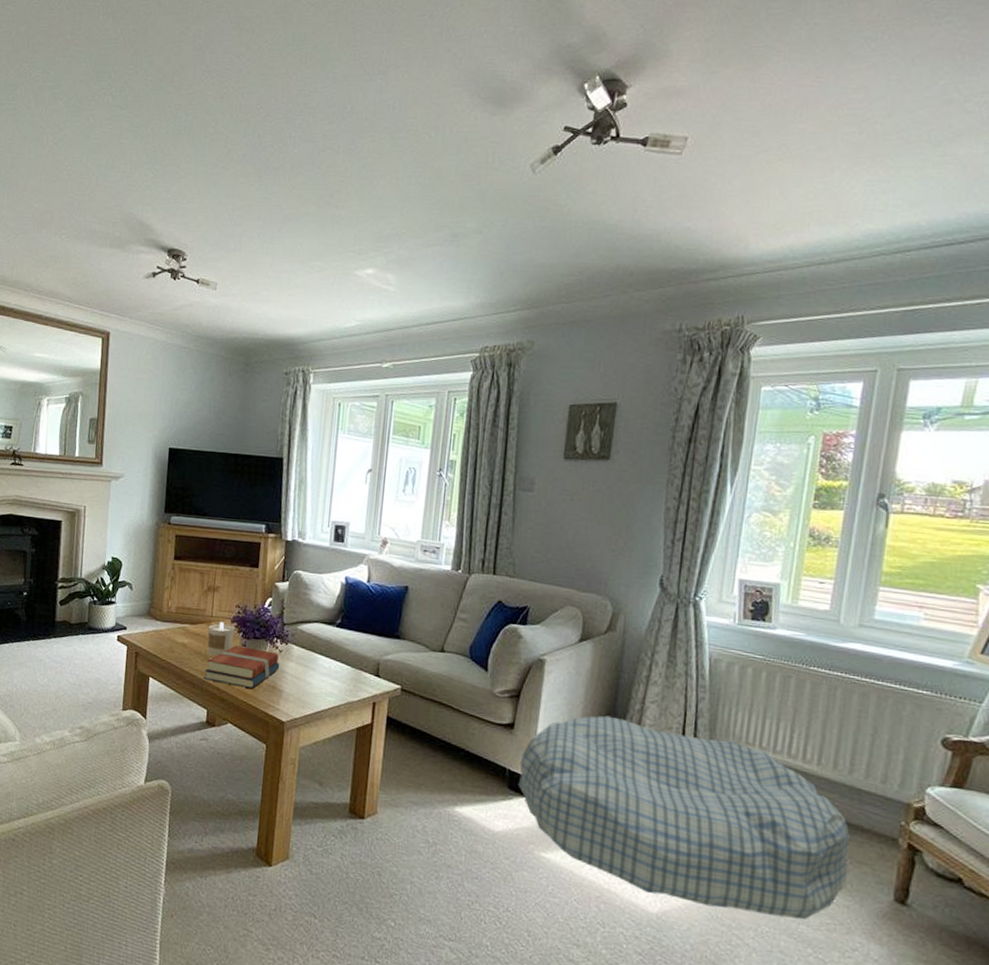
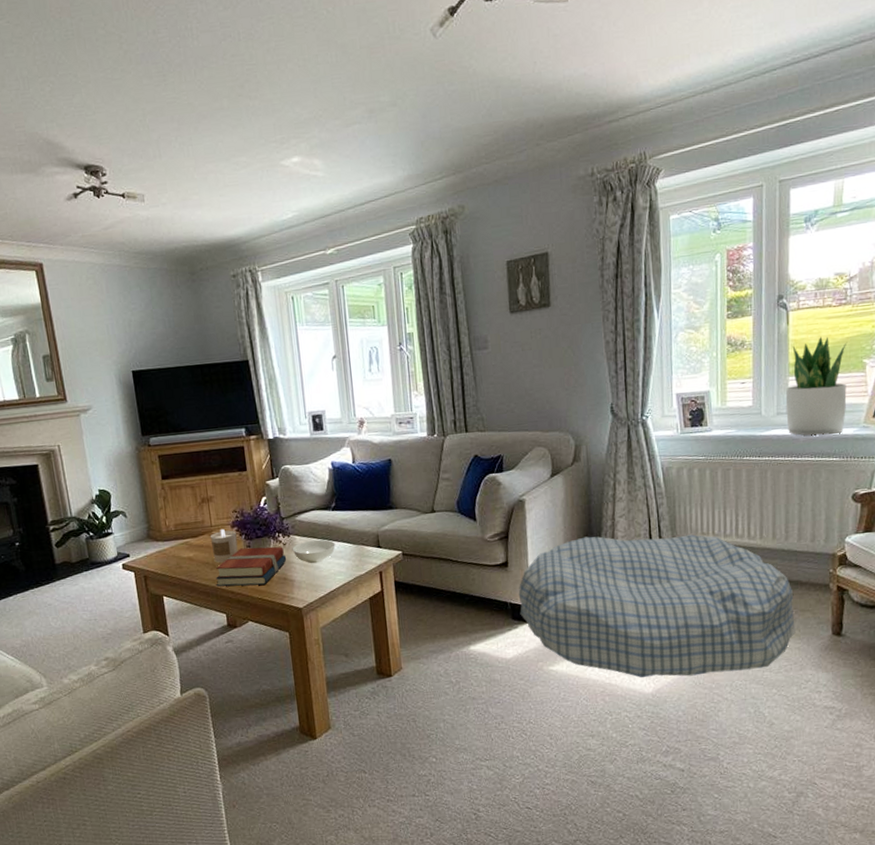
bowl: none [287,652,333,679] -> present [292,539,336,564]
planter: none [869,549,959,664] -> present [785,336,848,436]

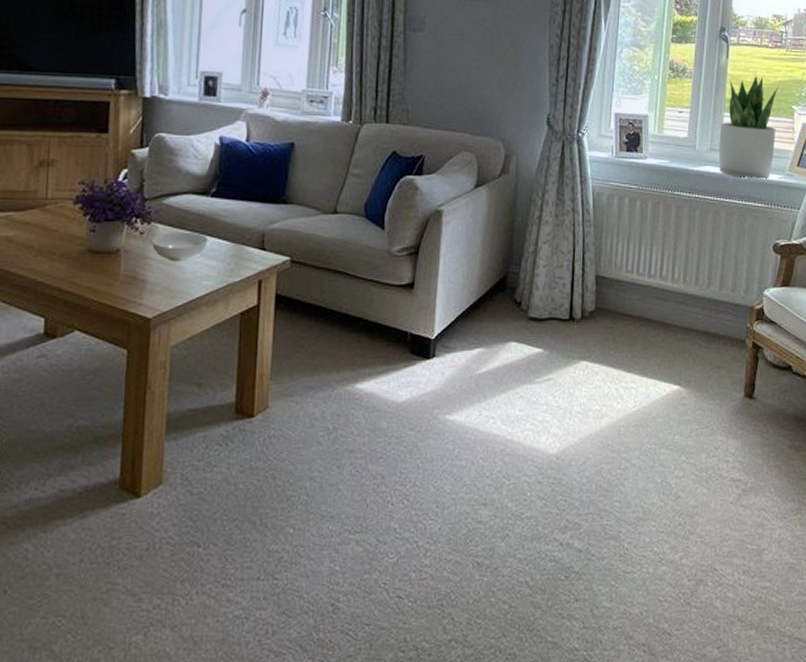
candle: present [210,529,238,564] -> none [41,205,79,250]
books: present [215,546,287,587] -> none [38,232,142,283]
dog bed: present [518,534,796,678] -> none [420,261,711,436]

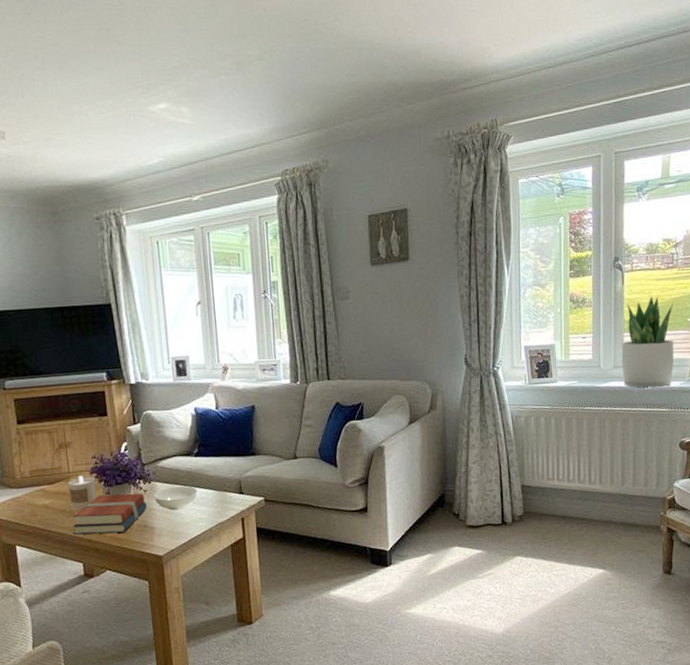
books: none [38,232,142,283] -> present [72,493,148,535]
candle: none [41,205,79,250] -> present [67,476,97,511]

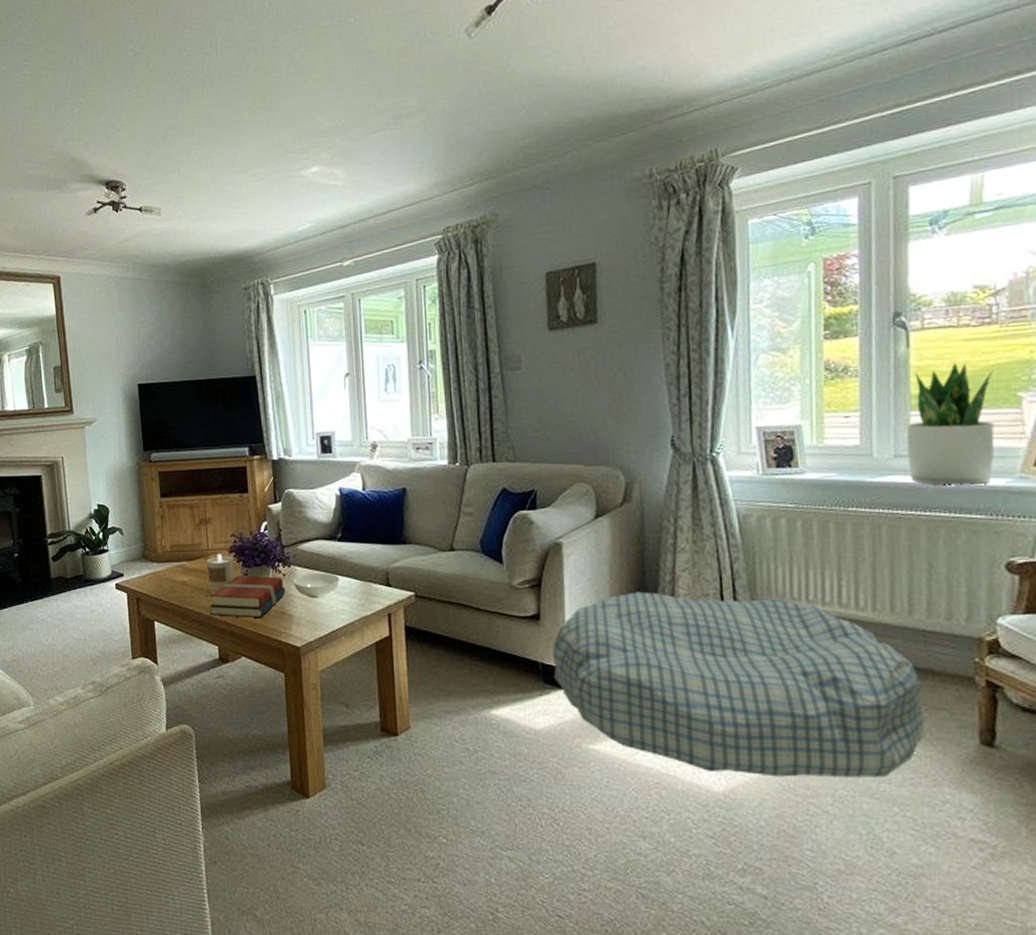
dog bed: none [377,480,631,618] -> present [552,591,926,778]

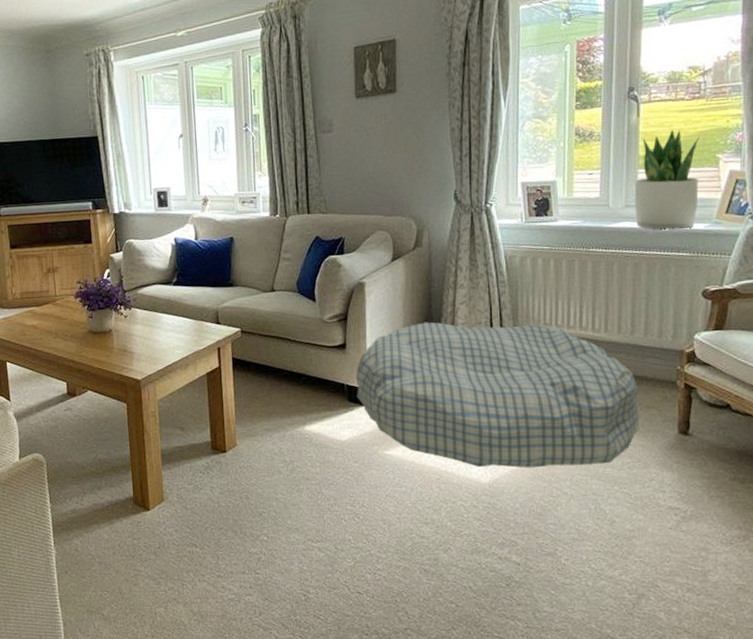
candle: present [206,554,235,591] -> none [54,300,81,333]
books: present [209,576,286,618] -> none [57,318,128,356]
bowl: present [292,572,340,599] -> none [133,313,176,337]

